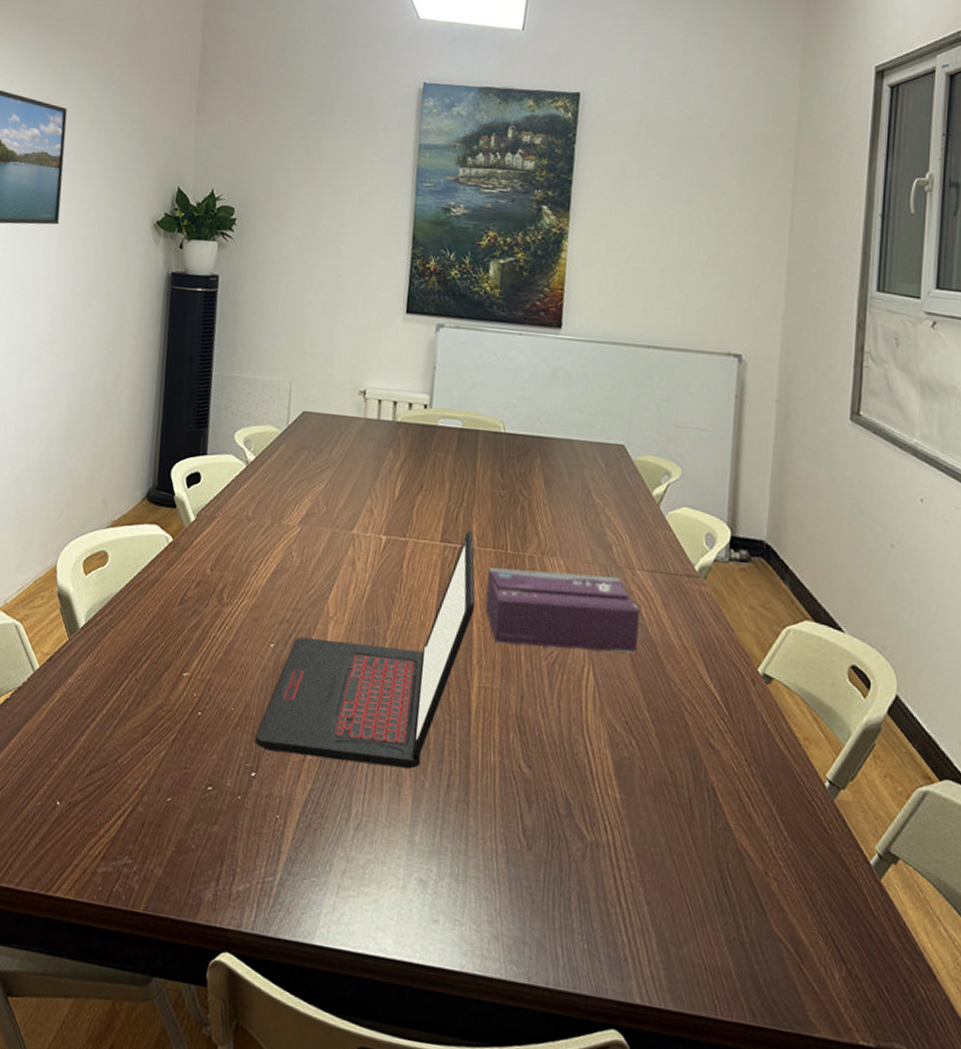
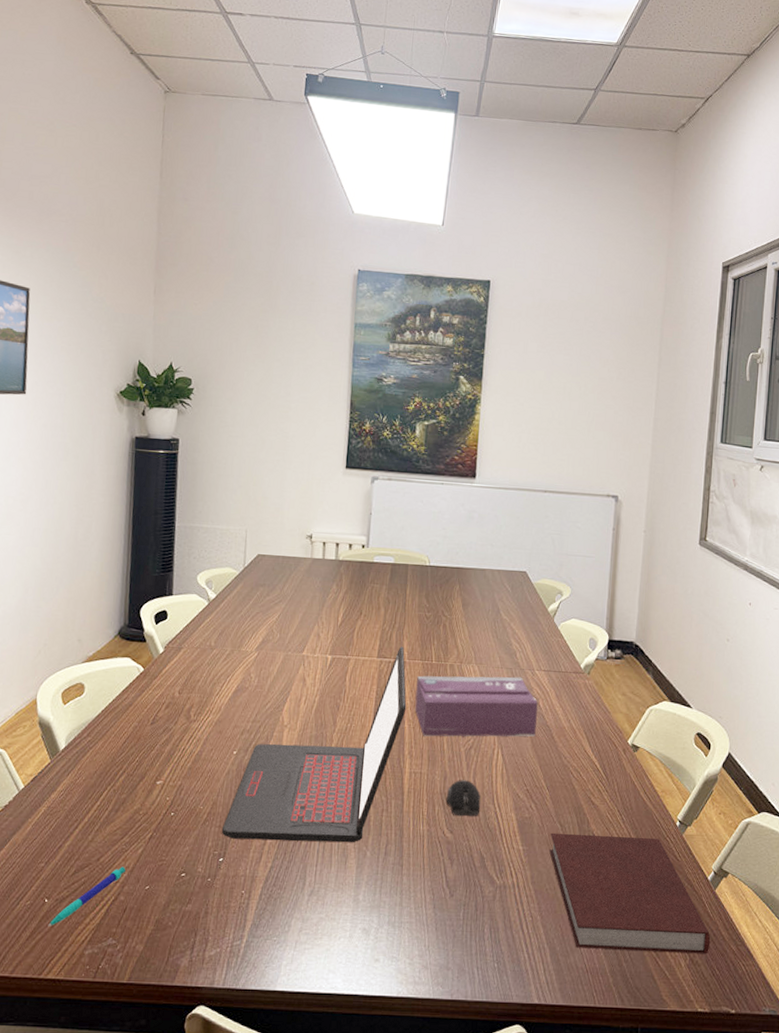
pen: none [59,771,146,835] -> present [48,866,126,926]
computer mouse: none [522,701,567,751] -> present [445,780,481,817]
notebook: none [655,780,876,967] -> present [549,832,711,954]

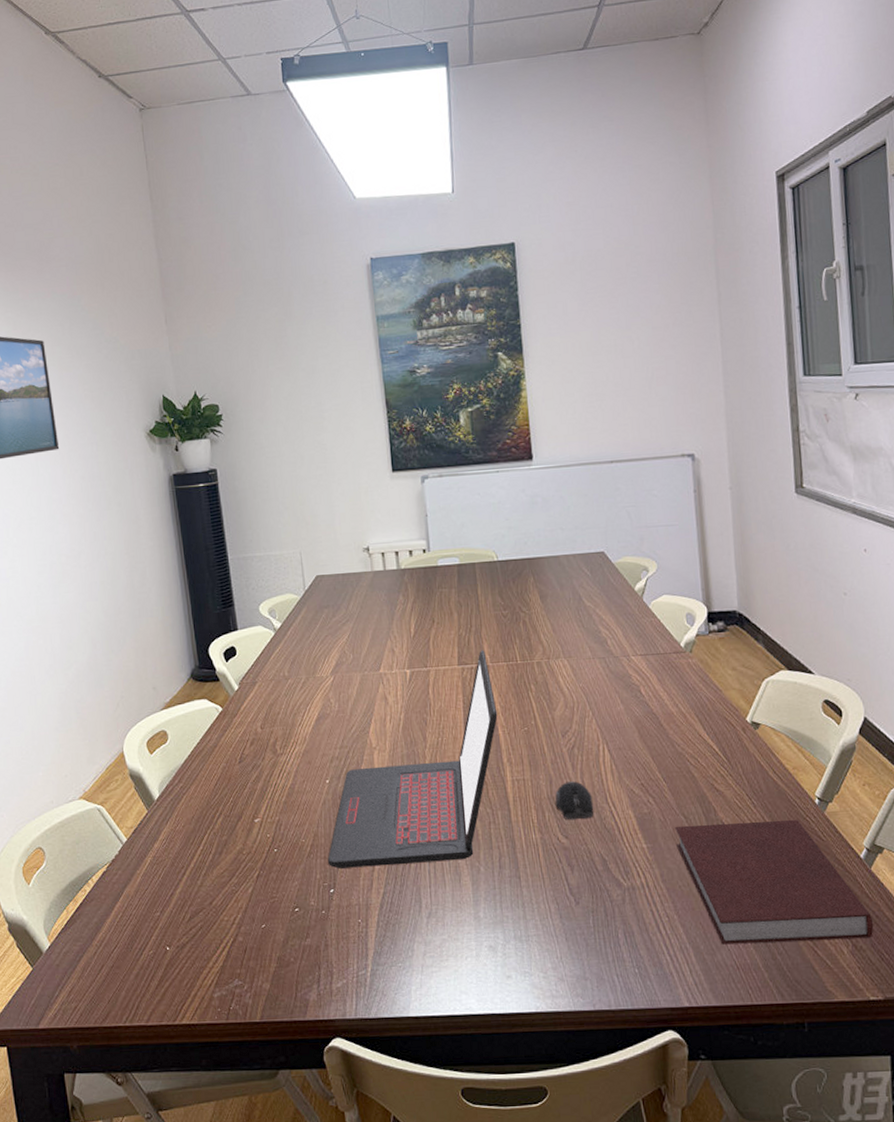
pen: present [48,866,126,926] -> none [174,907,239,973]
tissue box: present [415,675,538,737] -> none [504,665,642,741]

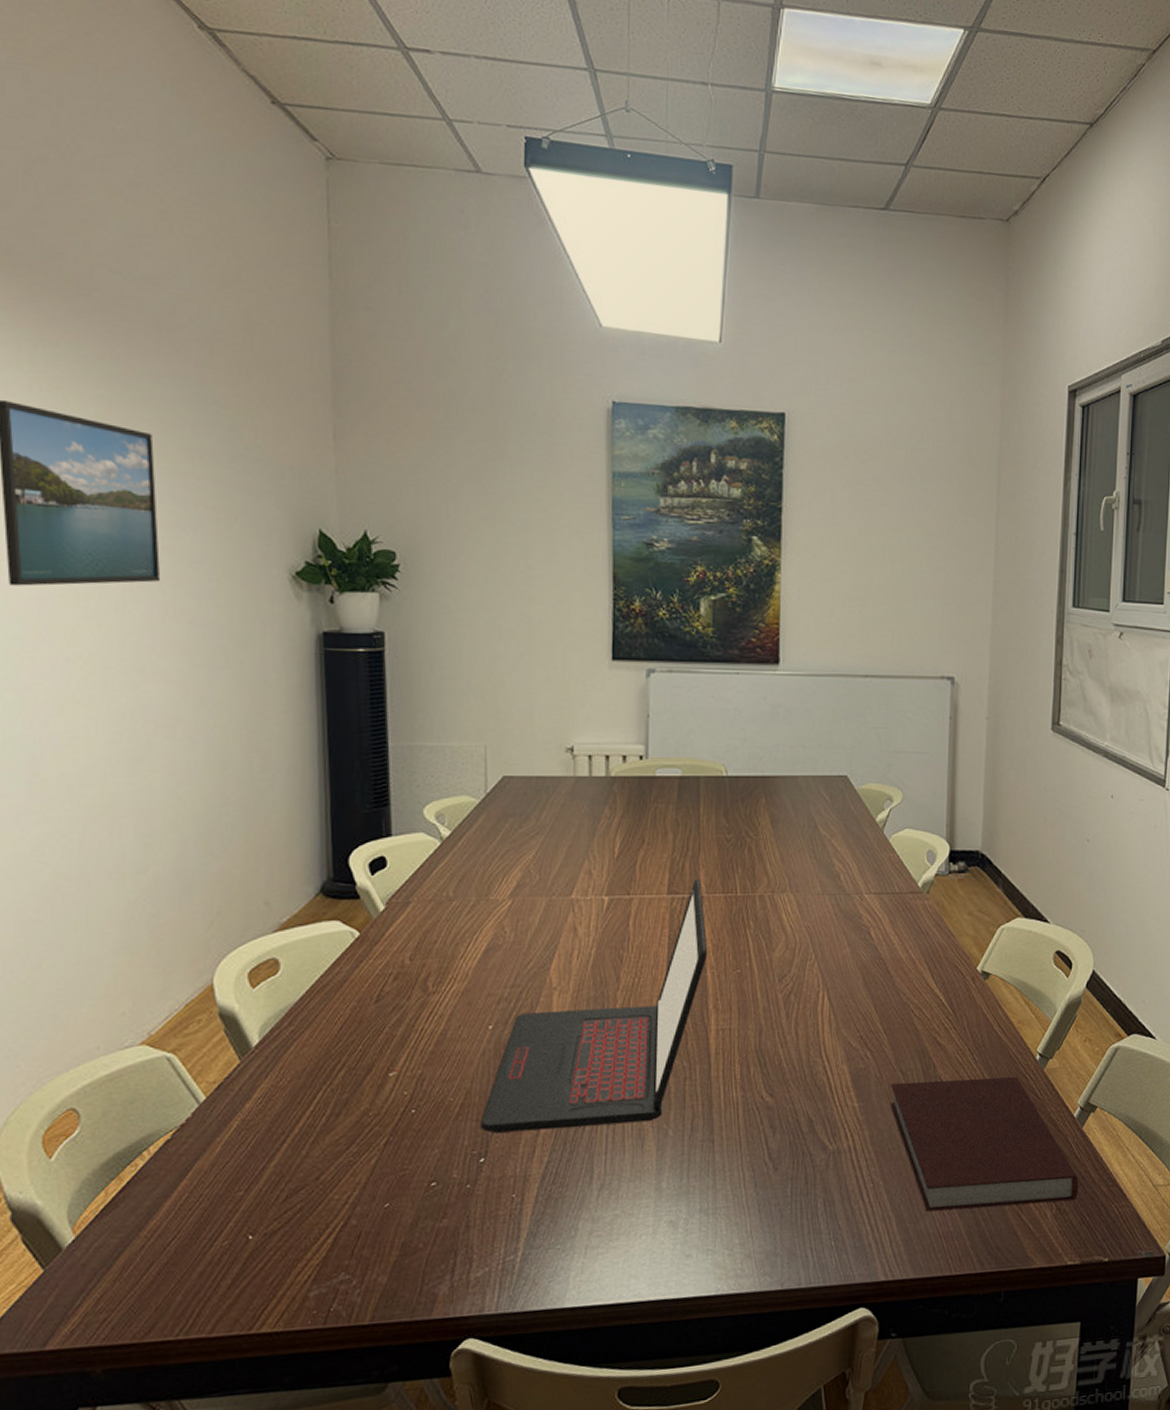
computer mouse: present [555,781,594,821] -> none [762,1032,806,1076]

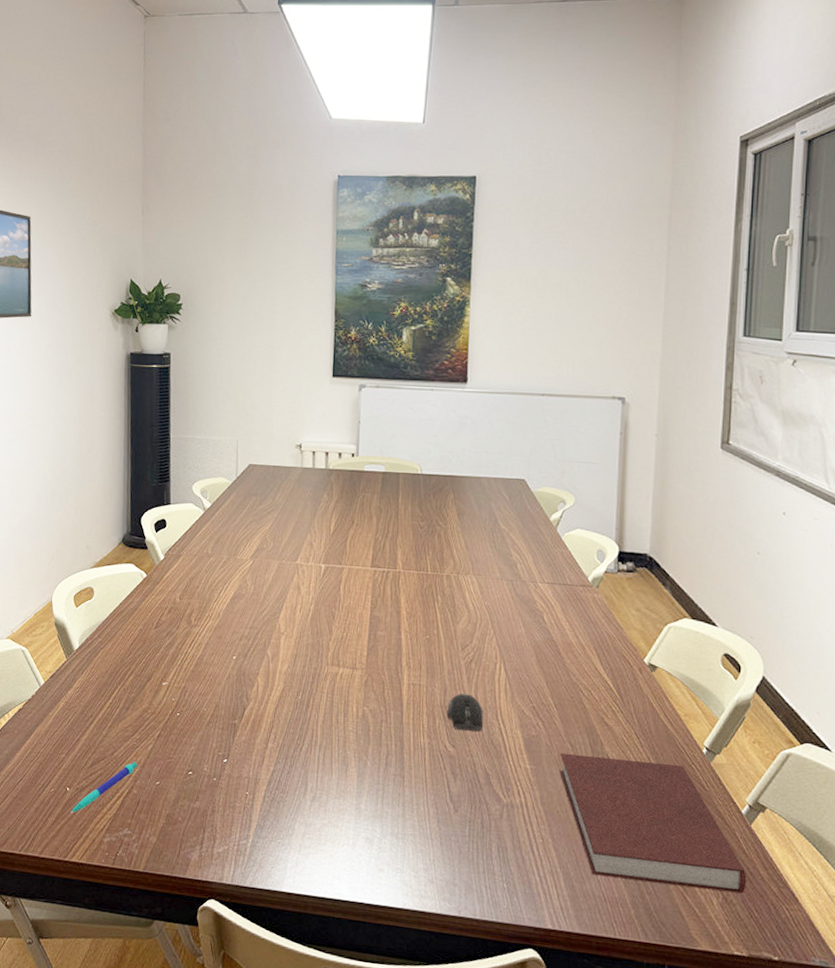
pen: none [255,1183,356,1269] -> present [70,761,137,813]
laptop: present [481,878,708,1133] -> none [225,556,403,752]
computer mouse: none [762,1032,806,1076] -> present [446,693,484,732]

